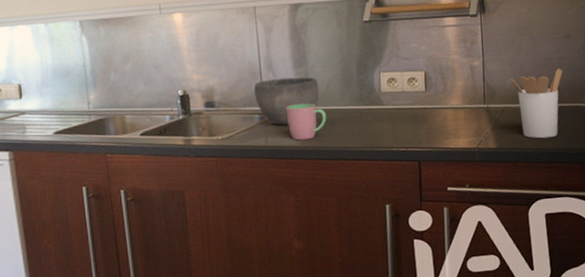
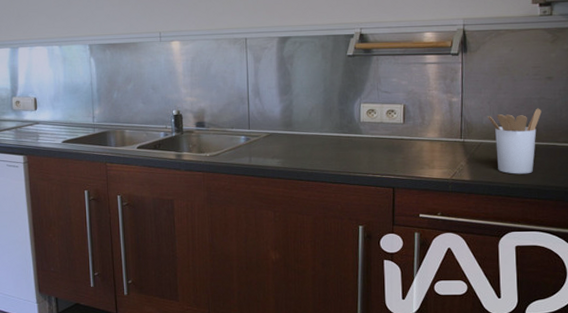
bowl: present [254,77,320,126] -> none [242,104,302,147]
cup: present [285,103,327,141] -> none [269,128,308,162]

